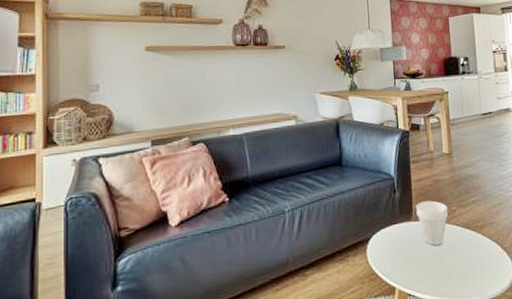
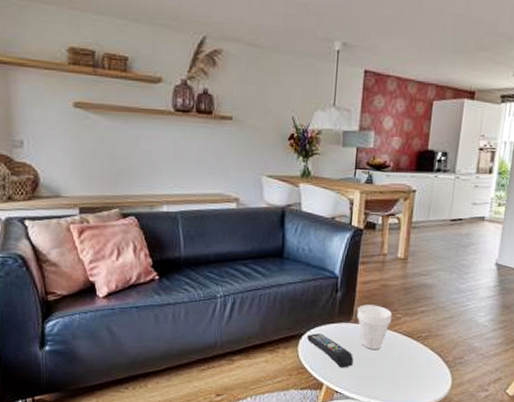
remote control: none [374,236,420,269] -> present [307,333,353,368]

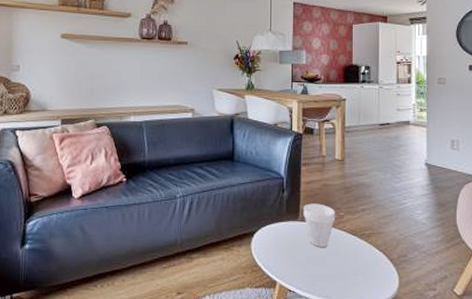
remote control: present [307,333,353,368] -> none [259,231,303,266]

